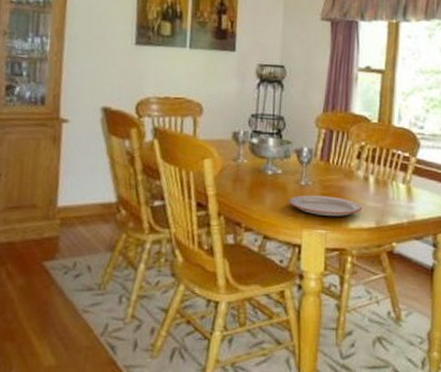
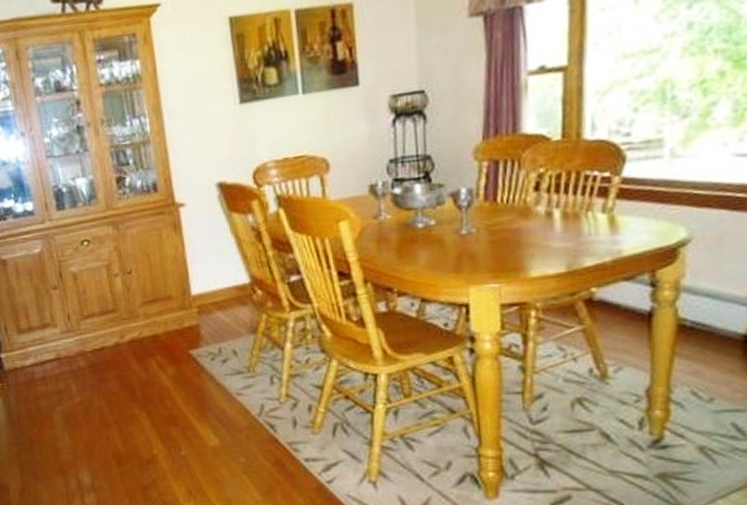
plate: present [288,195,362,216] -> none [447,242,546,268]

